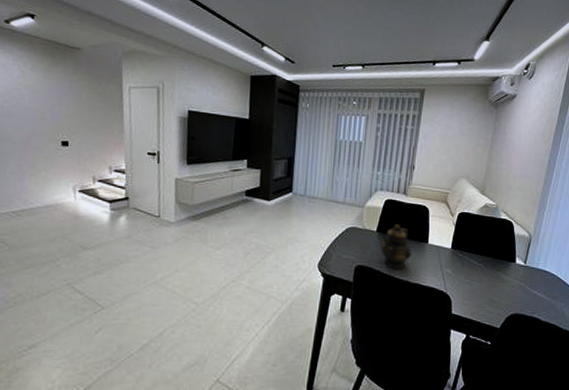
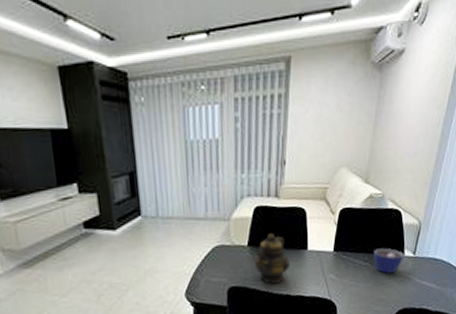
cup: none [487,252,515,277] -> present [374,248,404,273]

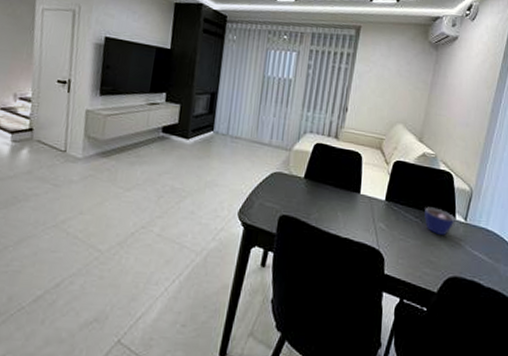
teapot: present [254,233,289,285] -> none [308,171,342,222]

